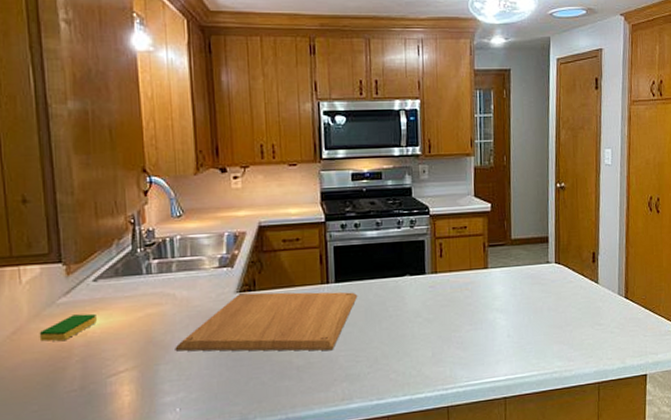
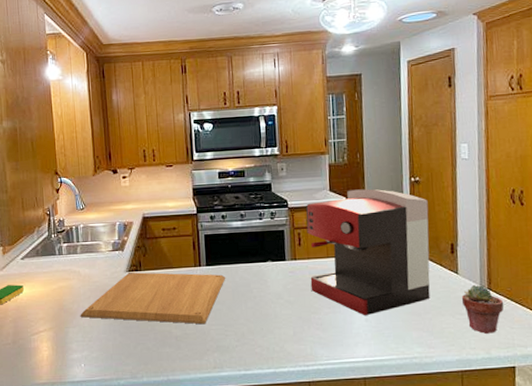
coffee maker: none [448,194,573,332] -> present [306,189,430,316]
potted succulent: none [600,294,639,343] -> present [461,285,504,334]

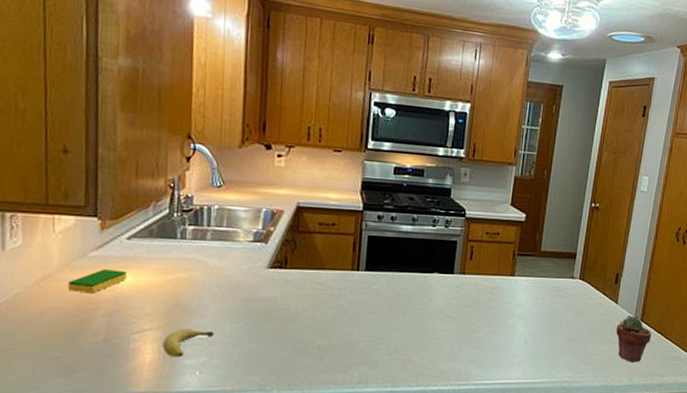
fruit: none [55,328,91,353] -> present [163,328,214,358]
chopping board: present [80,272,226,325] -> none [201,268,386,335]
coffee maker: present [306,189,430,316] -> none [475,207,603,338]

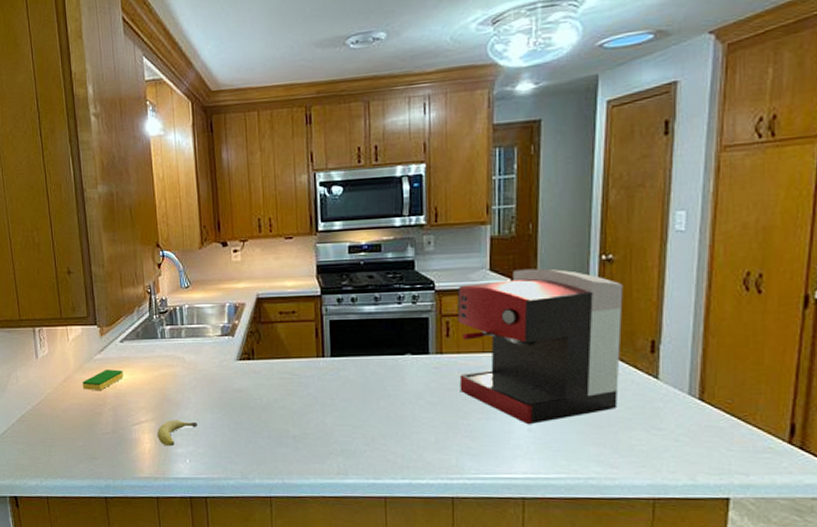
coffee maker: none [475,207,603,338] -> present [457,268,623,425]
potted succulent: present [616,316,652,362] -> none [660,394,721,455]

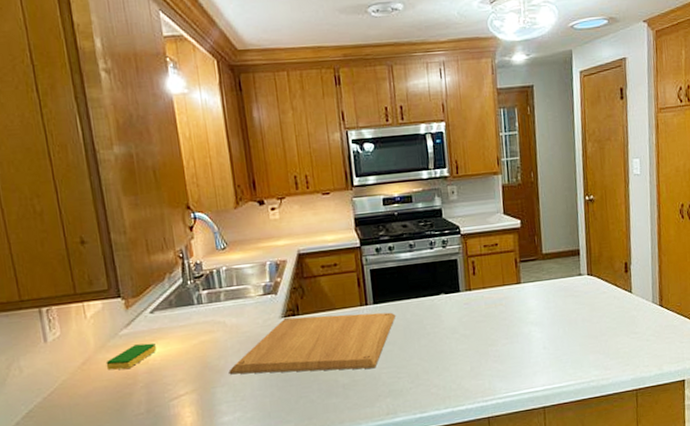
fruit: present [157,420,197,447] -> none [199,387,244,417]
chopping board: none [185,360,355,424] -> present [229,312,396,375]
coffee maker: present [457,268,623,425] -> none [479,210,606,344]

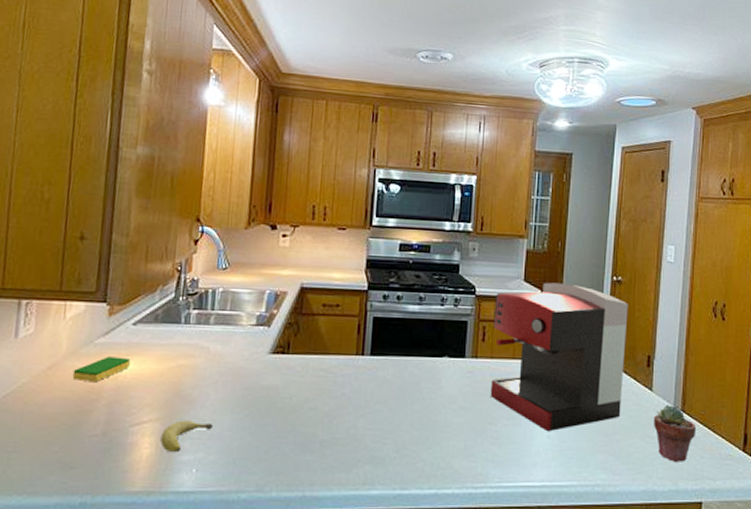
fruit: none [199,387,244,417] -> present [161,420,213,453]
chopping board: present [229,312,396,375] -> none [200,354,393,428]
coffee maker: none [479,210,606,344] -> present [490,282,628,432]
potted succulent: none [635,302,675,351] -> present [653,405,697,462]

